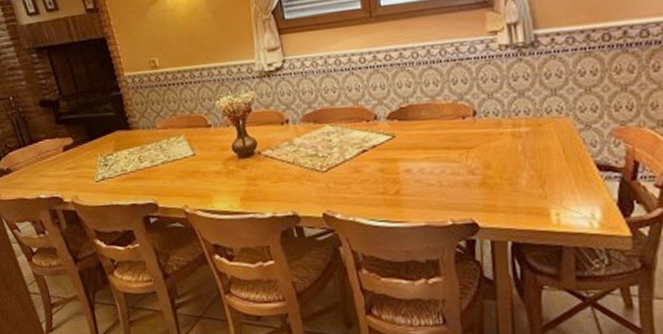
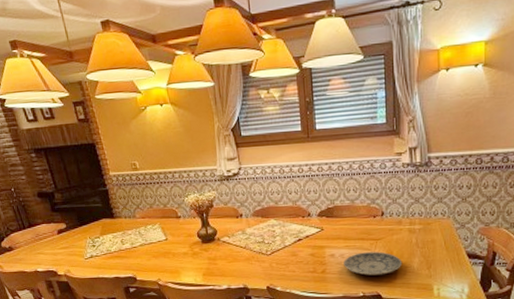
plate: none [424,164,505,197] -> present [344,251,403,276]

